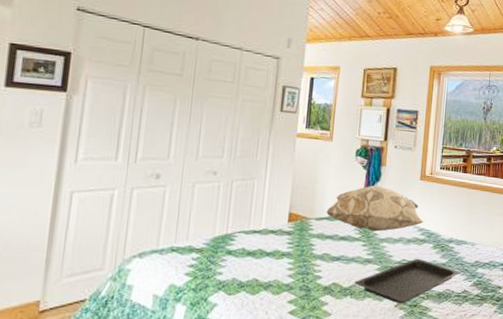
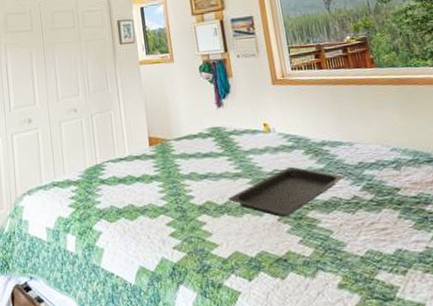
decorative pillow: present [326,185,424,232] -> none [183,97,288,145]

